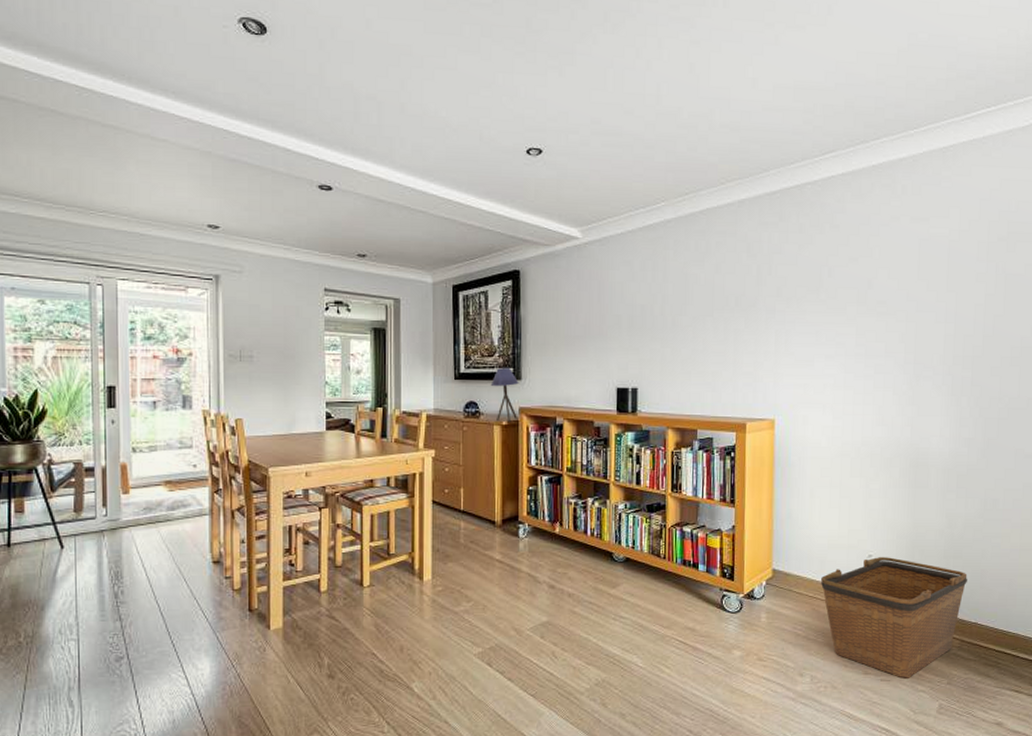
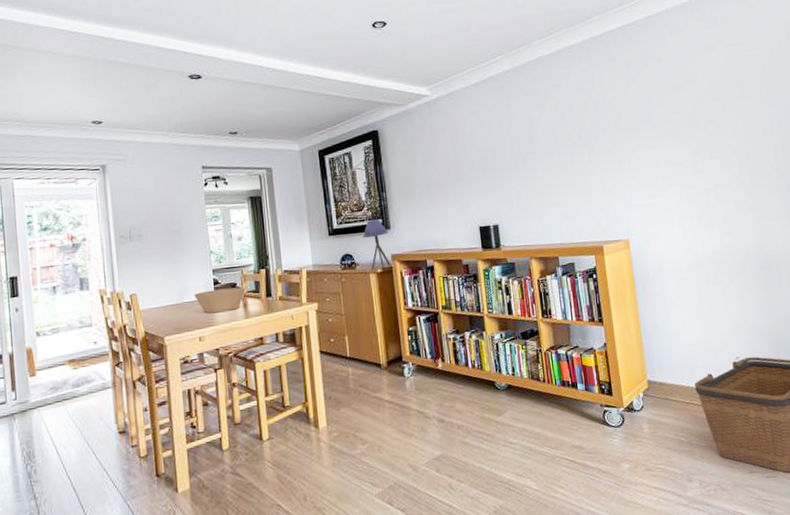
bowl: none [304,424,360,449] -> present [194,287,246,314]

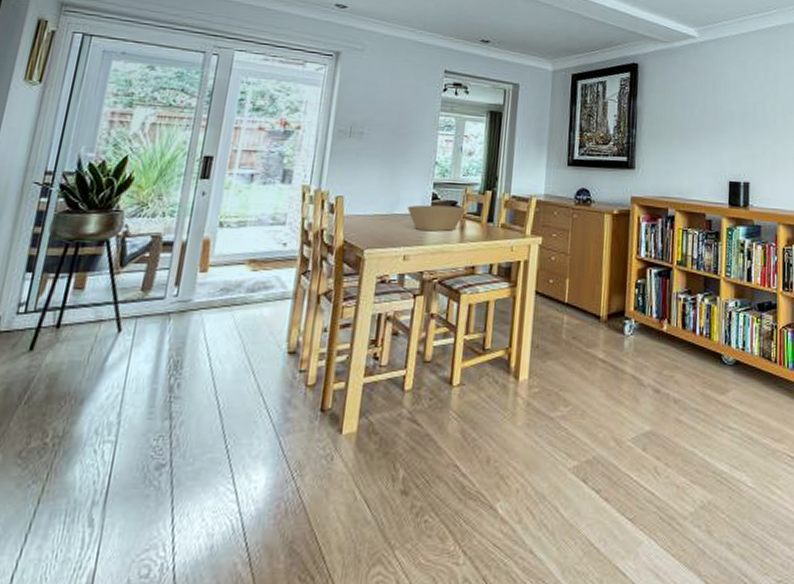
table lamp: present [362,218,391,270] -> none [603,155,632,212]

